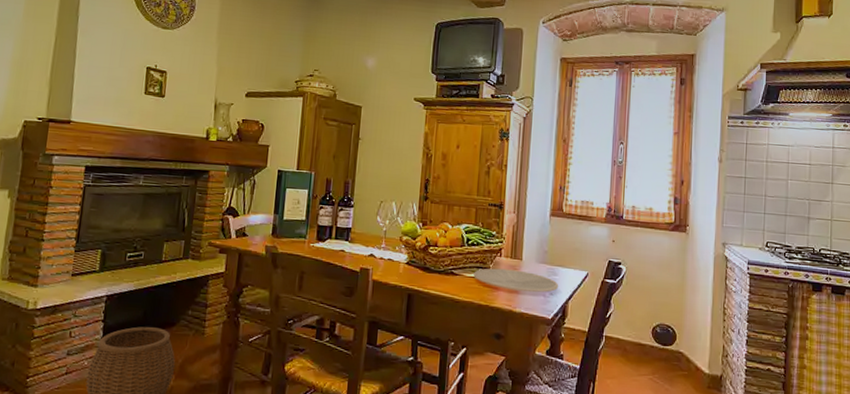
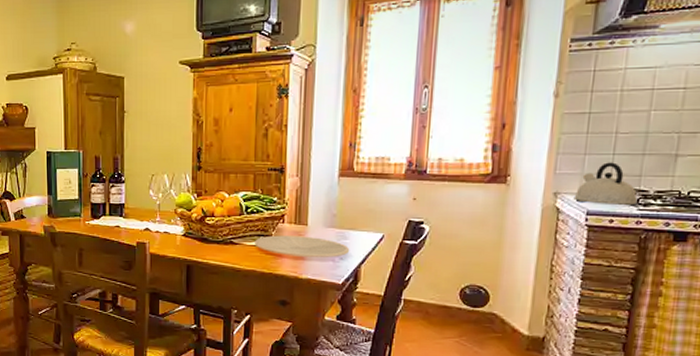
kettle: none [737,220,784,258] -> present [573,162,638,205]

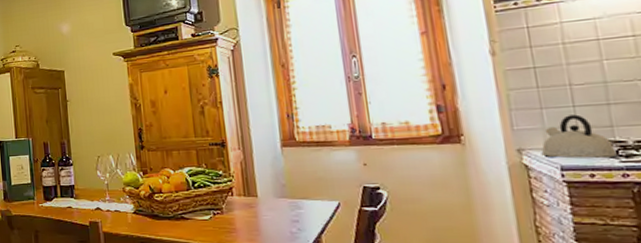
plate: present [255,235,350,259] -> none [206,207,307,230]

